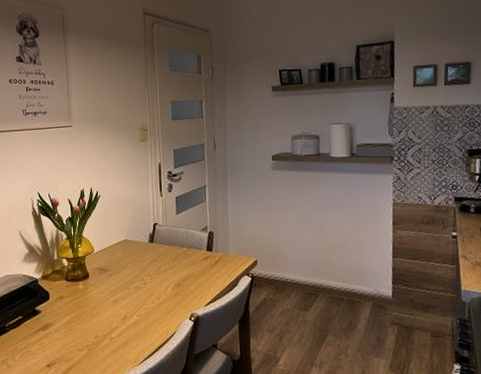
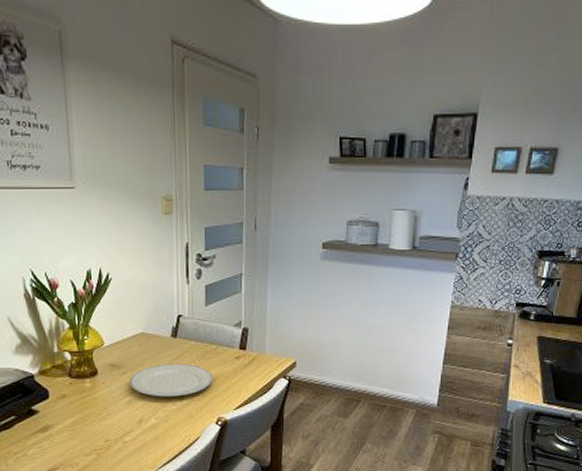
plate: none [115,265,185,296] -> present [129,363,213,397]

